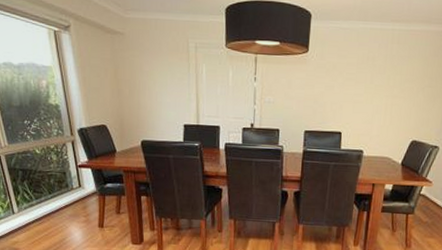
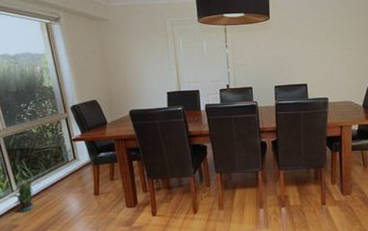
potted plant: none [11,202,36,237] -> present [10,178,34,213]

